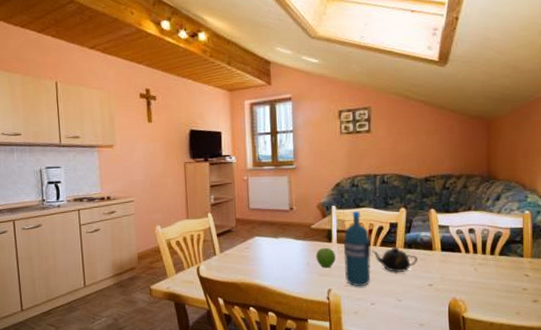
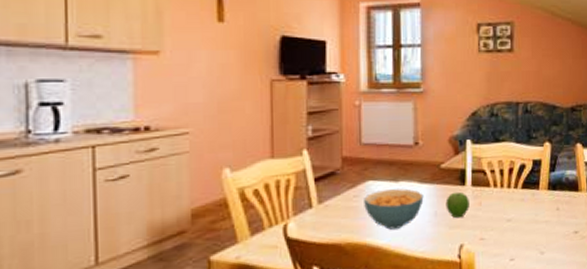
cereal bowl: none [253,243,299,274] -> present [364,188,424,230]
water bottle: present [343,211,372,286] -> none [479,146,512,239]
teapot: present [372,247,418,273] -> none [512,189,563,220]

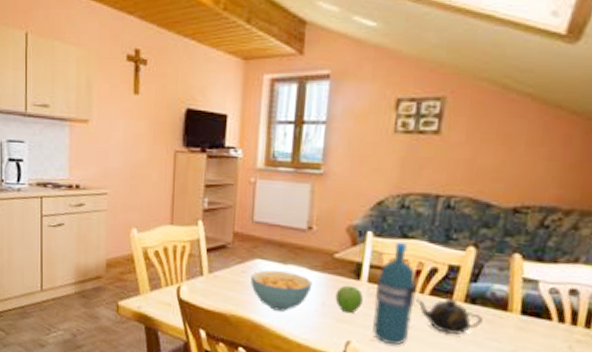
water bottle: none [479,146,512,239] -> present [373,243,417,345]
teapot: none [512,189,563,220] -> present [416,299,483,335]

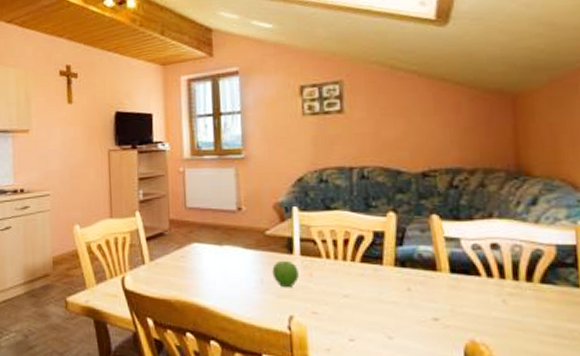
cereal bowl: present [251,270,313,311] -> none [190,253,249,292]
water bottle: present [373,243,417,345] -> none [309,215,348,315]
teapot: present [416,299,483,335] -> none [349,264,415,300]

